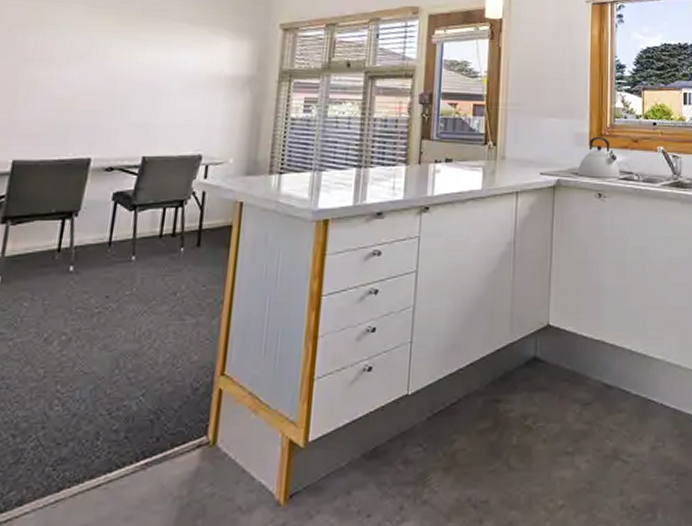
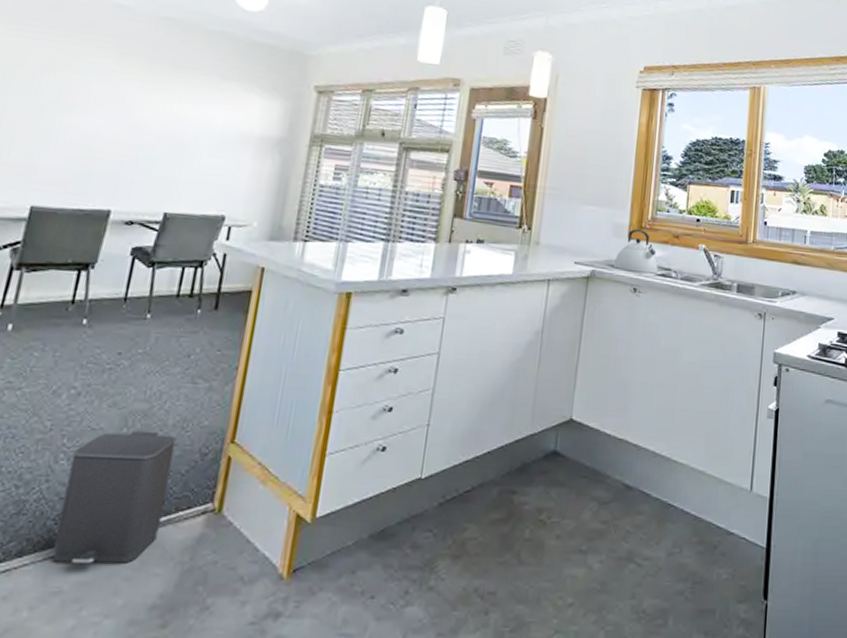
pedal bin: none [52,370,168,509] -> present [52,430,177,565]

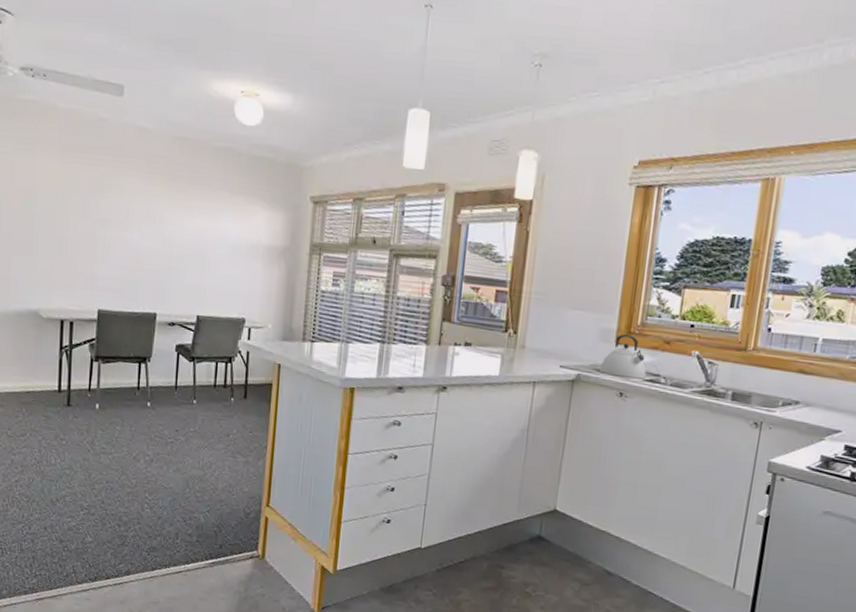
pedal bin: present [52,430,177,565] -> none [149,491,226,588]

